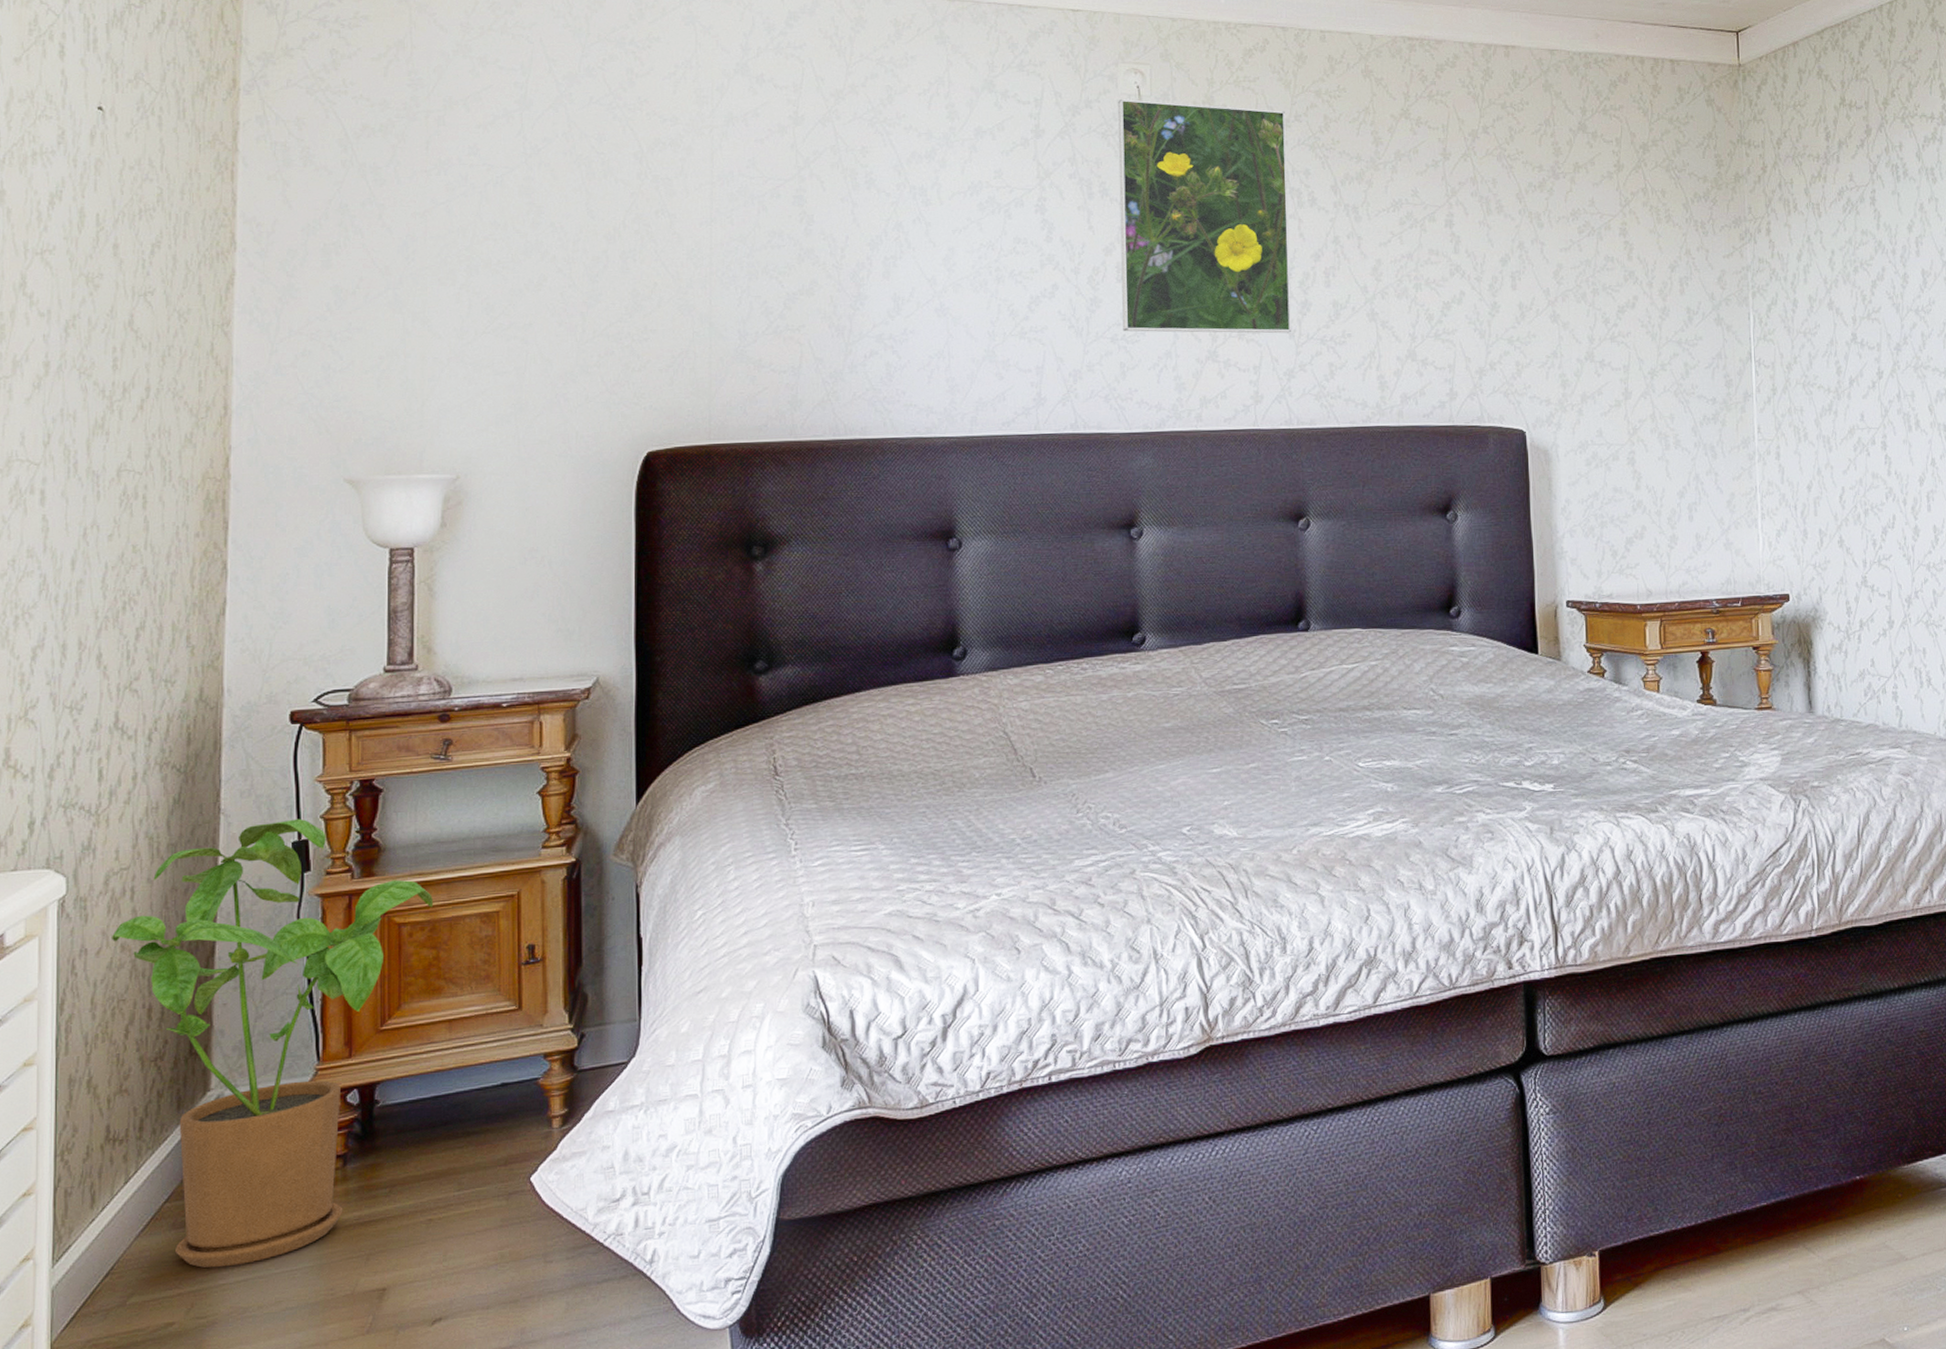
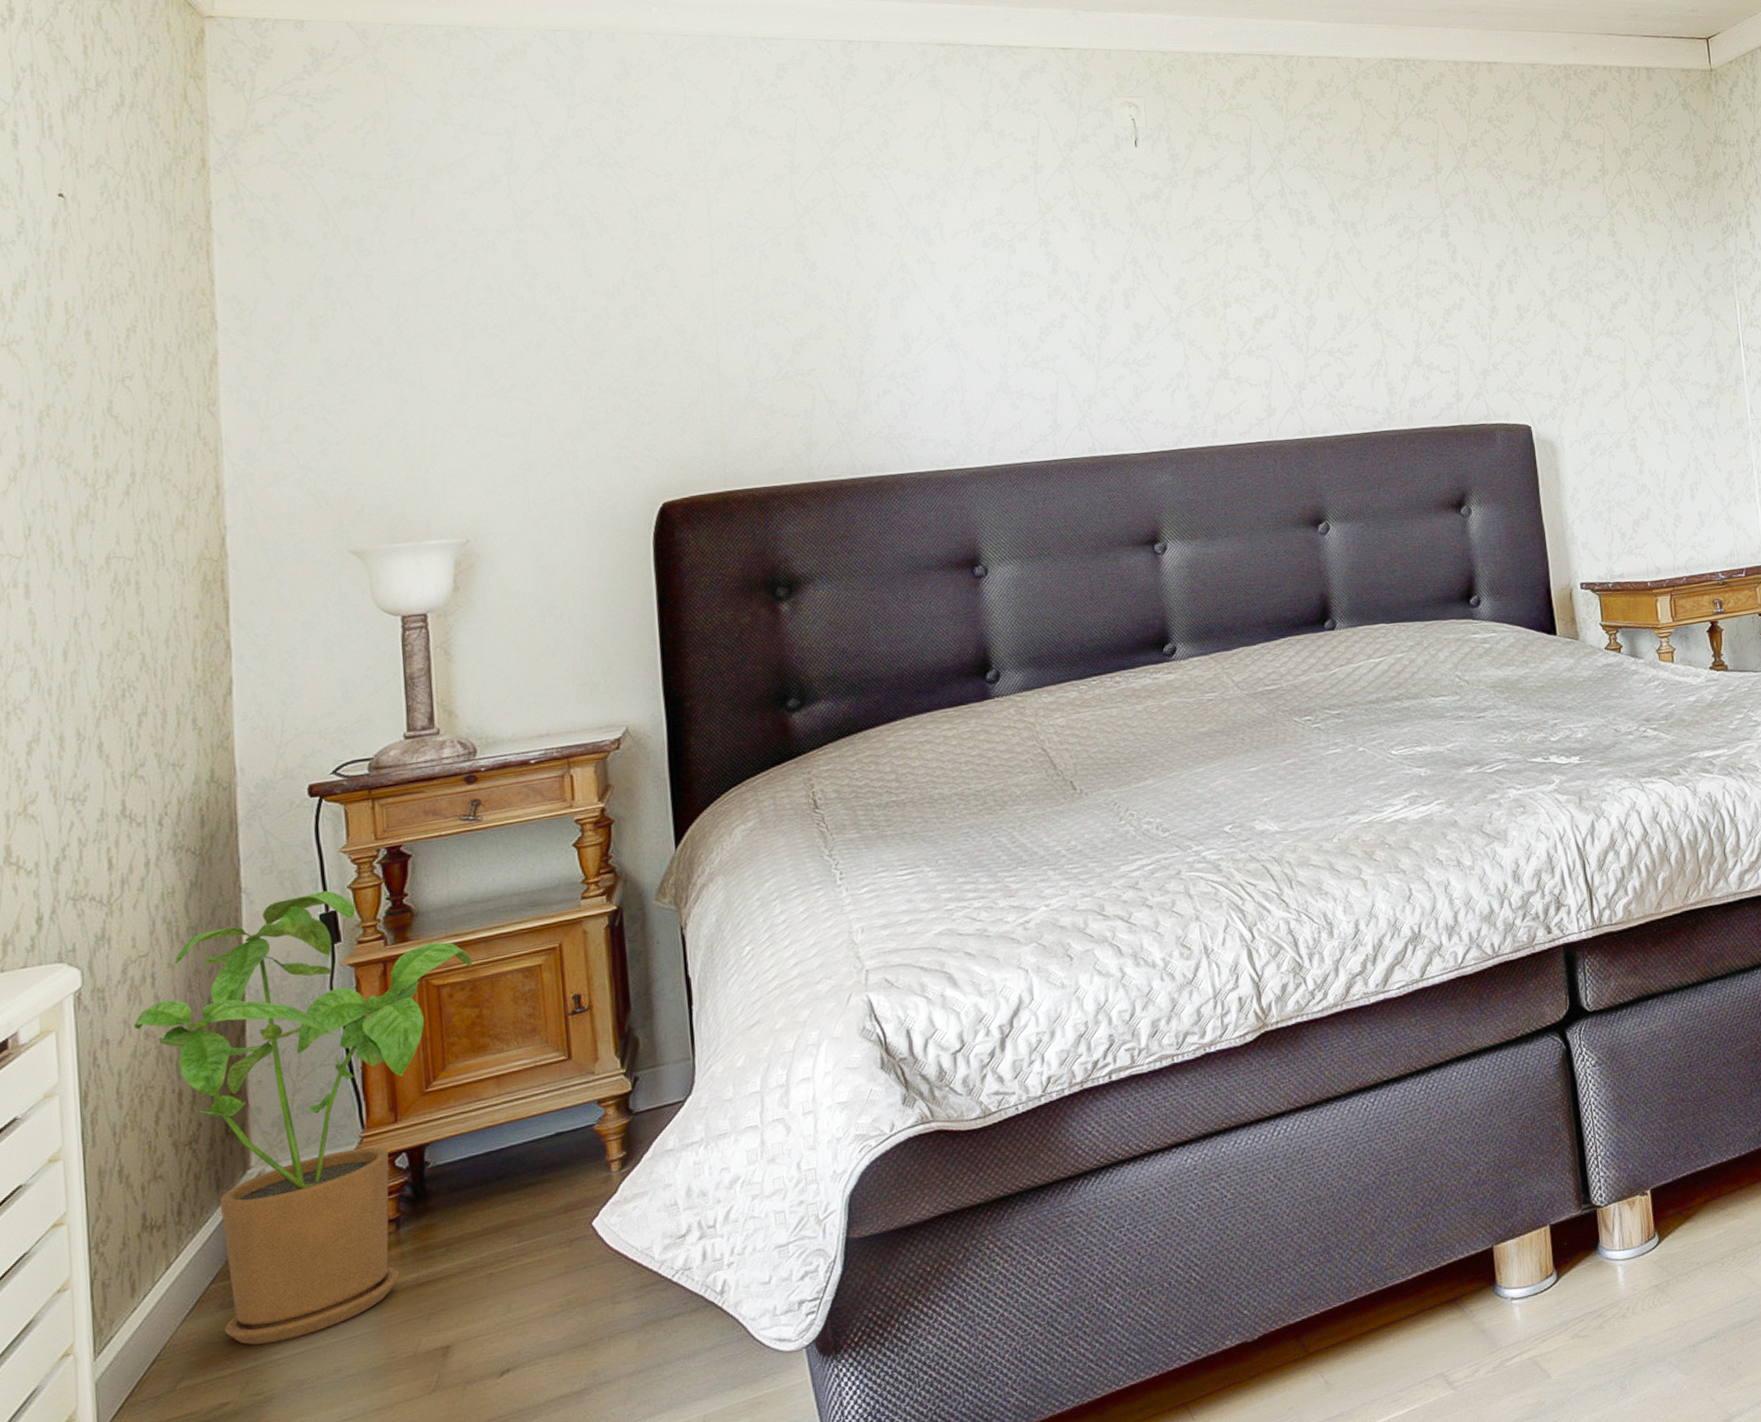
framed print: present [1118,98,1292,334] -> none [1114,131,1299,356]

